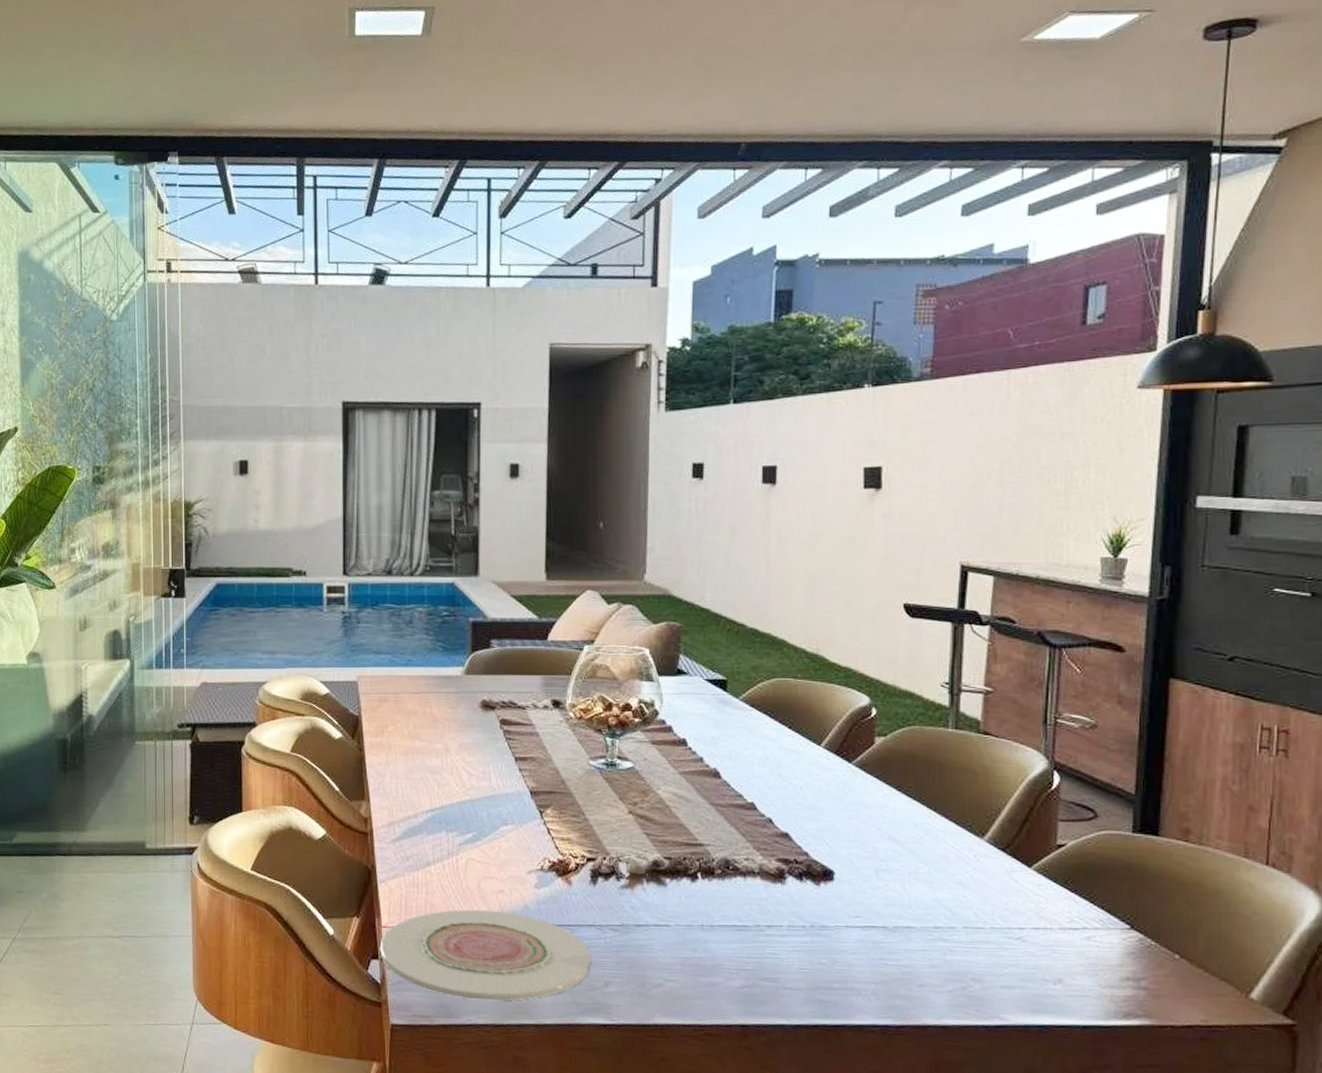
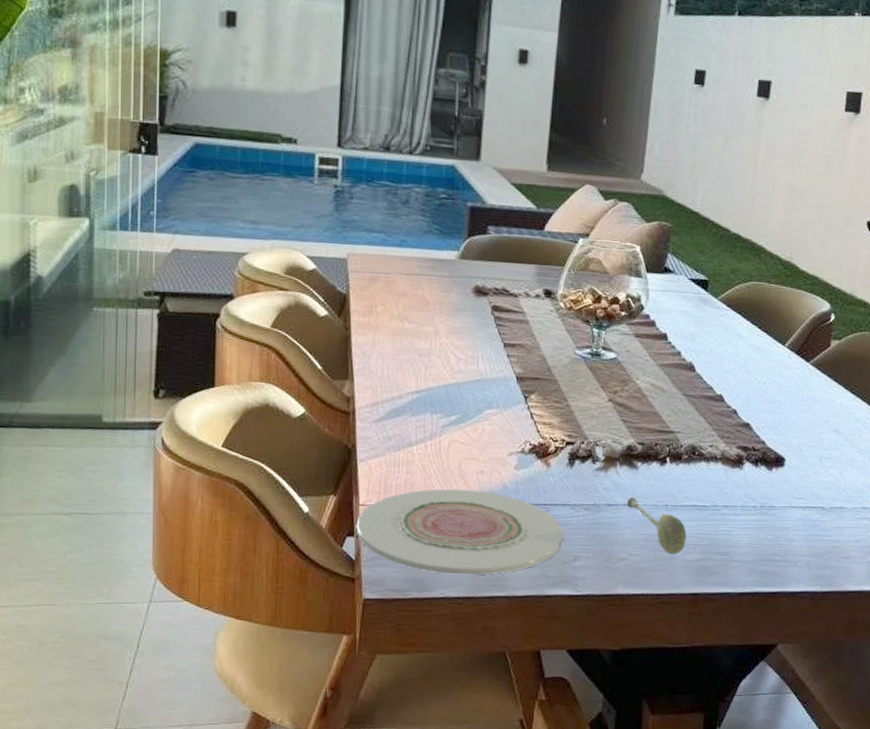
soupspoon: none [657,916,728,981] -> present [626,497,687,555]

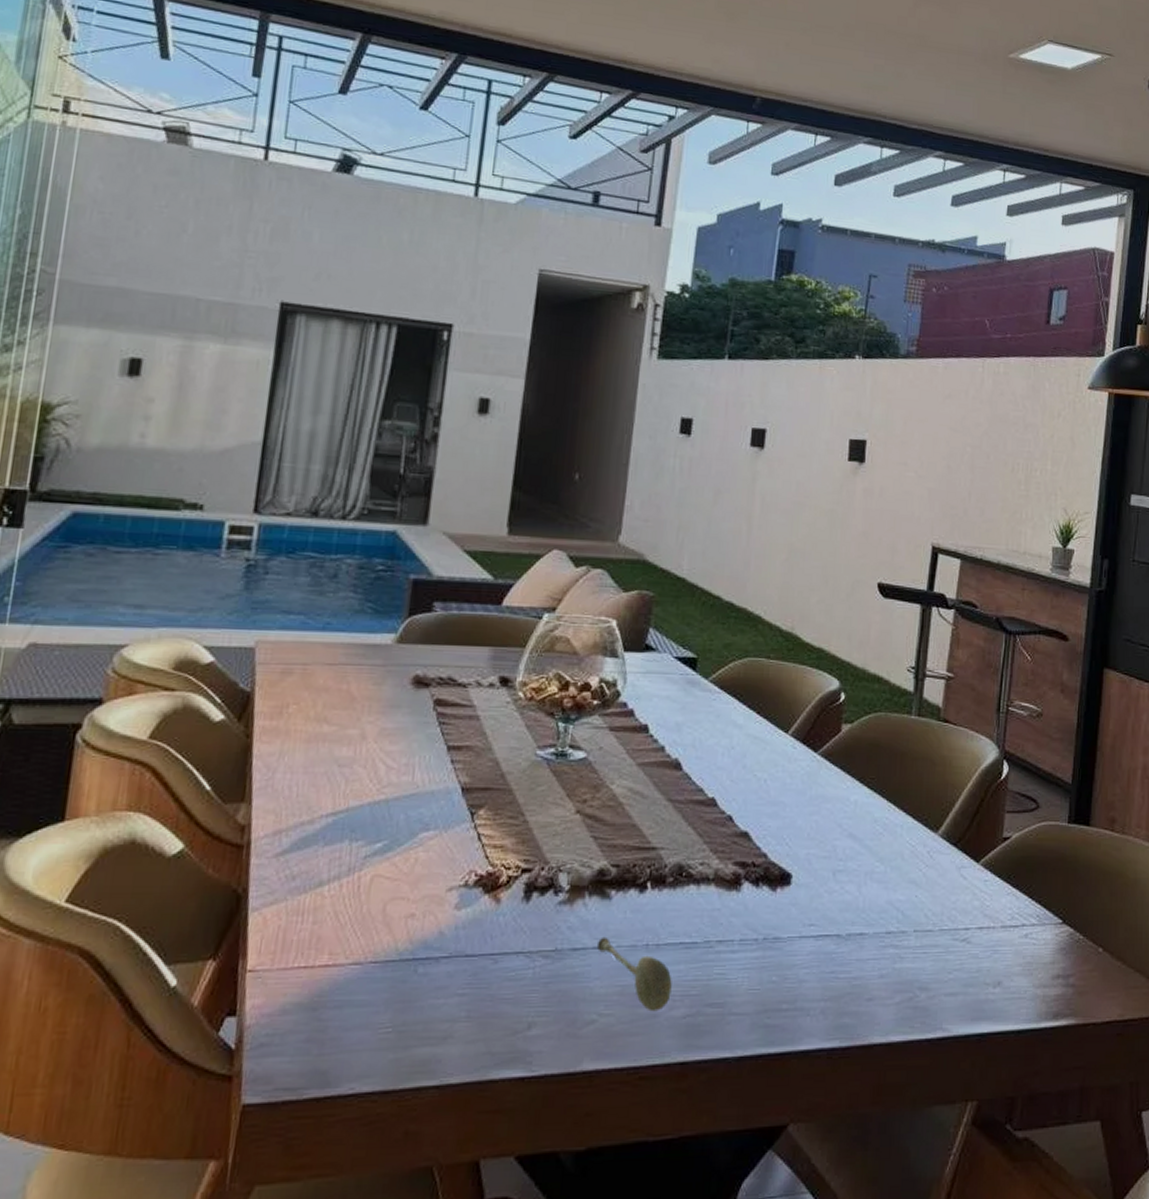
plate: present [356,489,563,575] -> none [239,940,515,1060]

